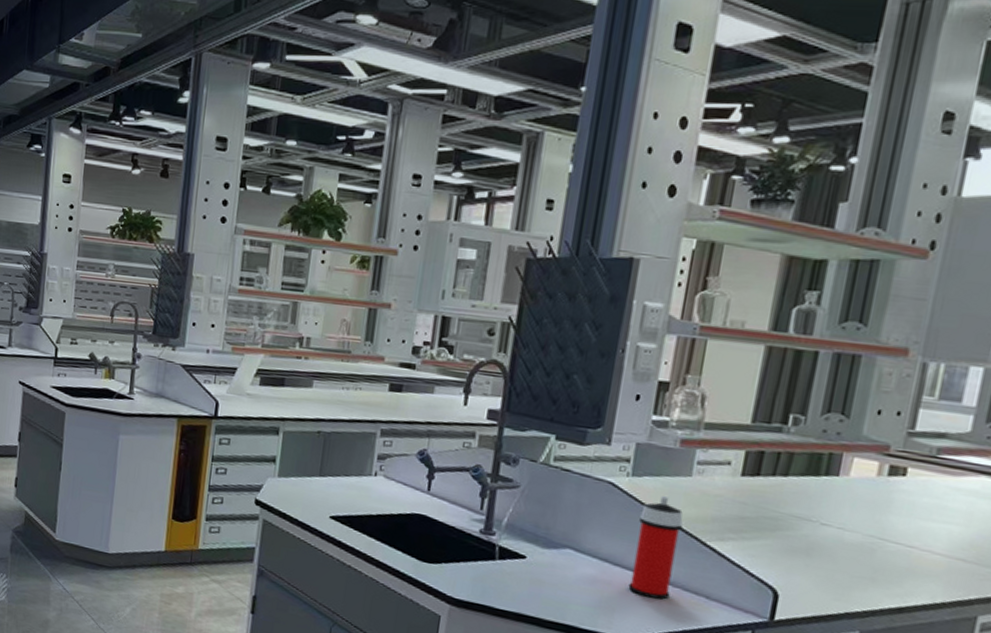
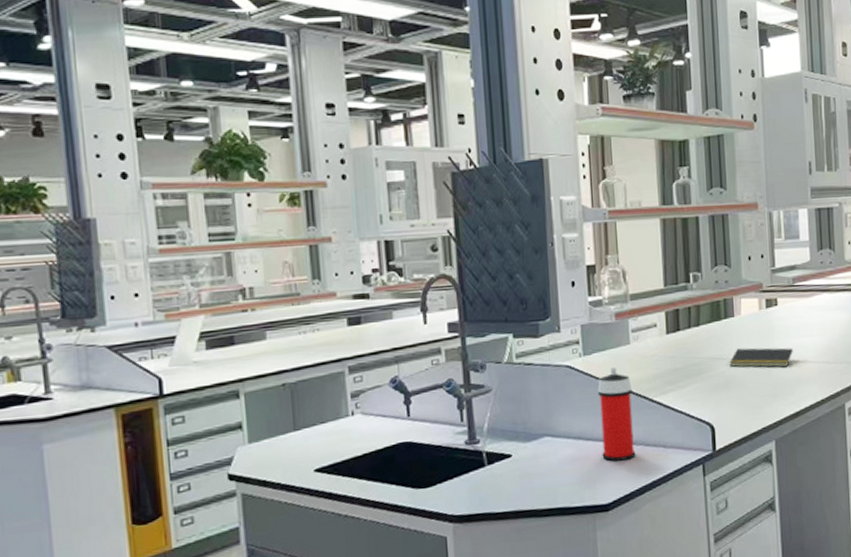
notepad: none [817,513,915,551] -> present [729,347,793,368]

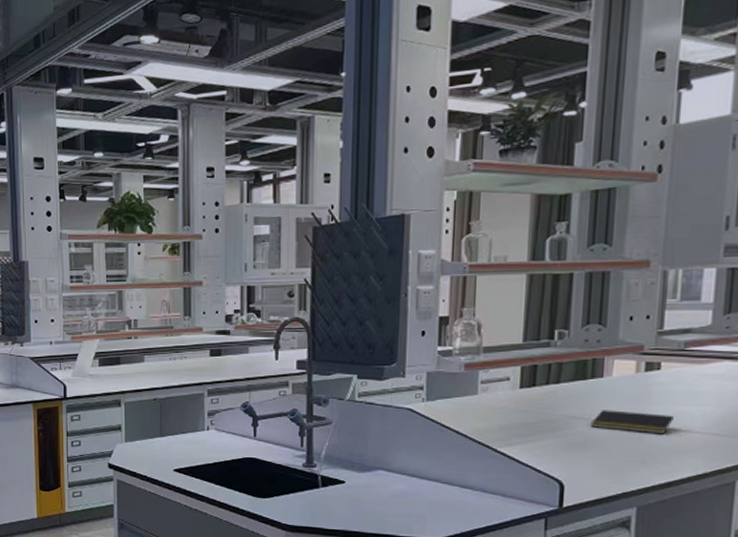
spray can: present [598,367,636,462] -> none [435,415,475,502]

